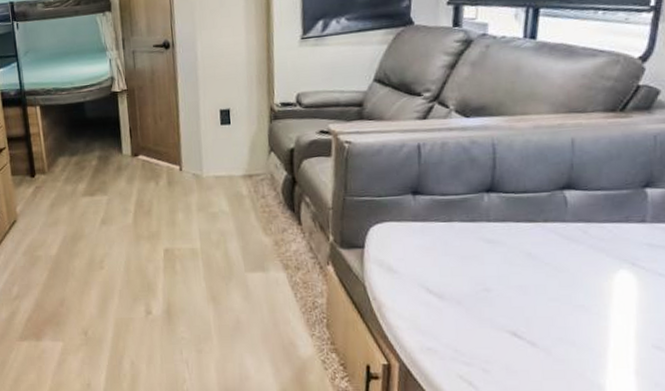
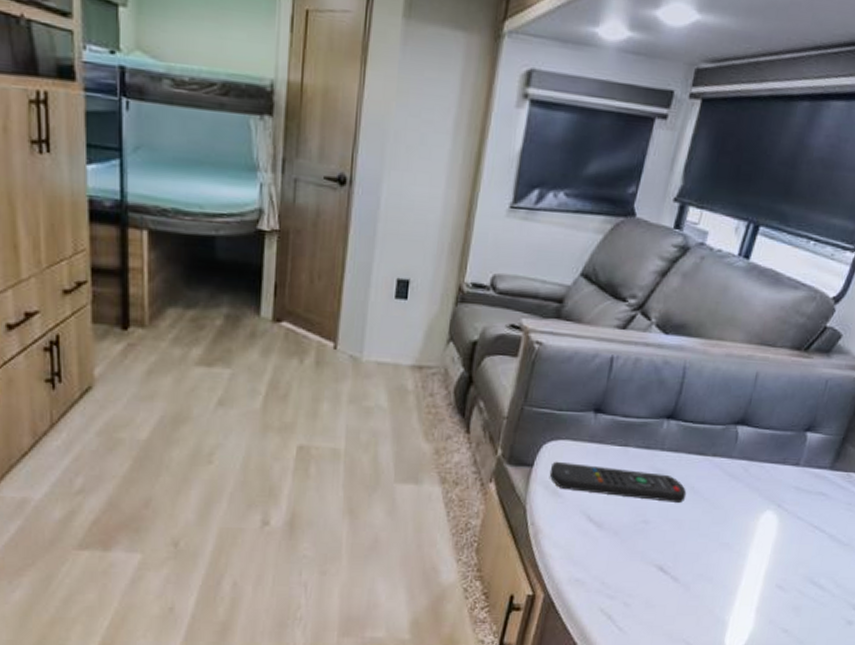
remote control: none [380,241,525,270] -> present [549,461,687,503]

